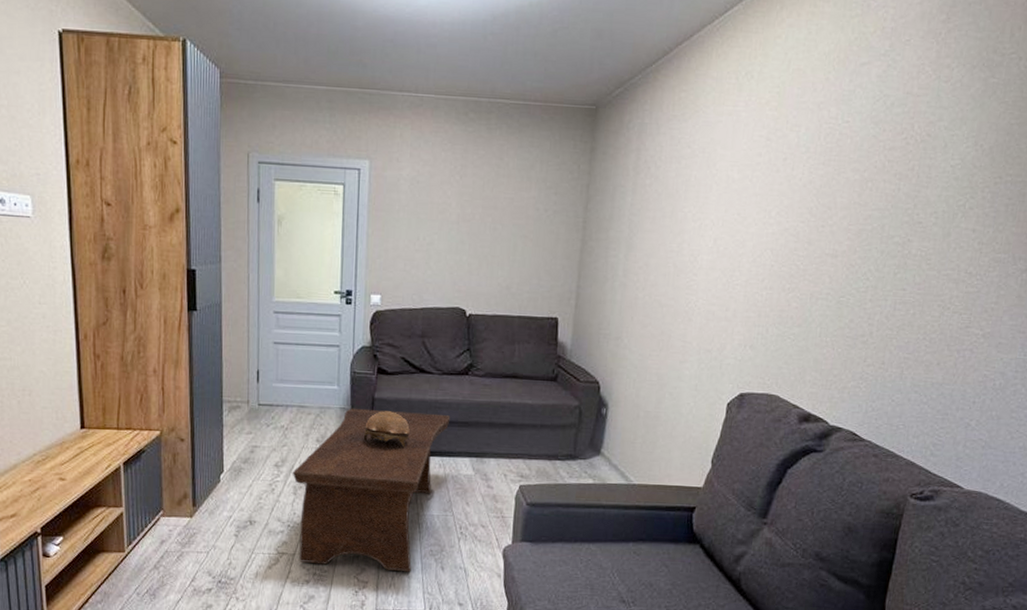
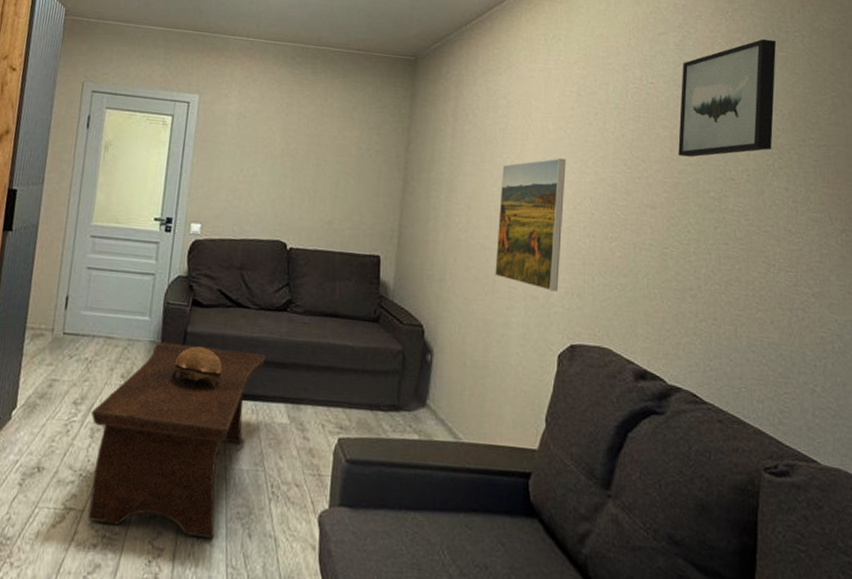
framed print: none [670,209,750,344] -> present [495,158,566,292]
wall art: none [866,63,989,202] -> present [678,38,776,157]

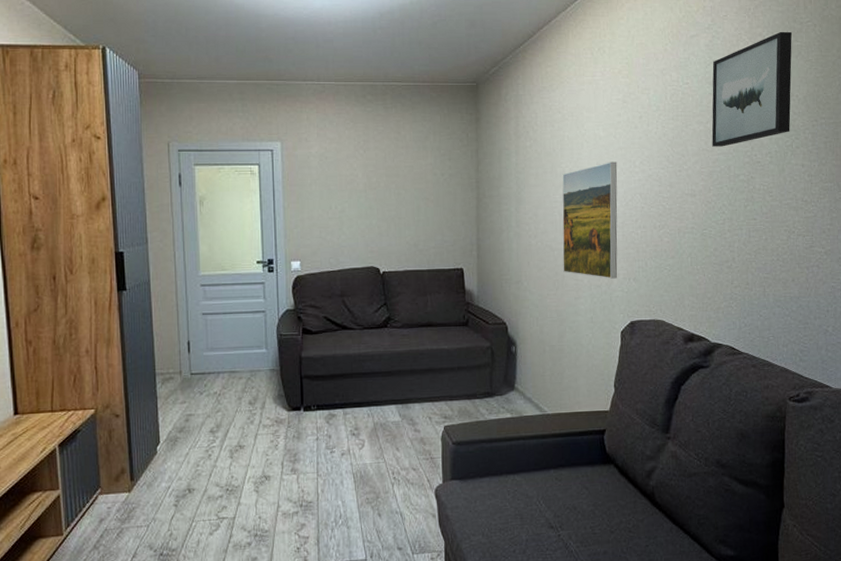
coffee table: present [88,341,266,539] -> none [227,366,374,525]
decorative bowl: present [171,346,223,389] -> none [293,368,338,402]

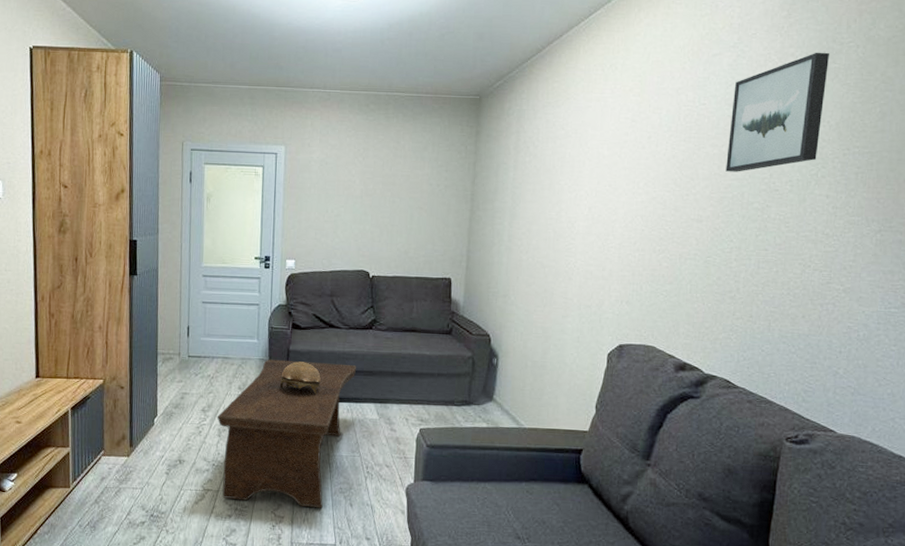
coffee table: none [227,366,374,525] -> present [217,359,357,508]
decorative bowl: none [293,368,338,402] -> present [279,361,321,394]
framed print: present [562,162,618,279] -> none [553,181,620,300]

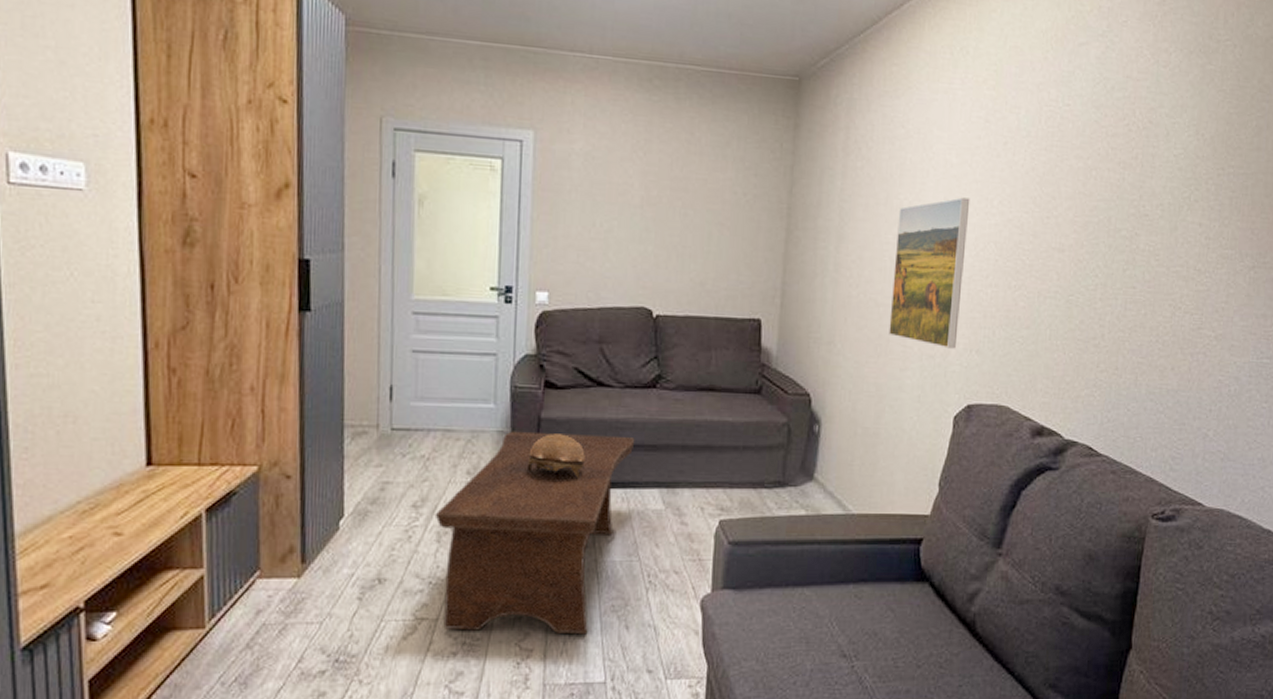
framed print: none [553,181,620,300] -> present [889,197,970,349]
wall art: present [725,52,829,172] -> none [1091,49,1205,192]

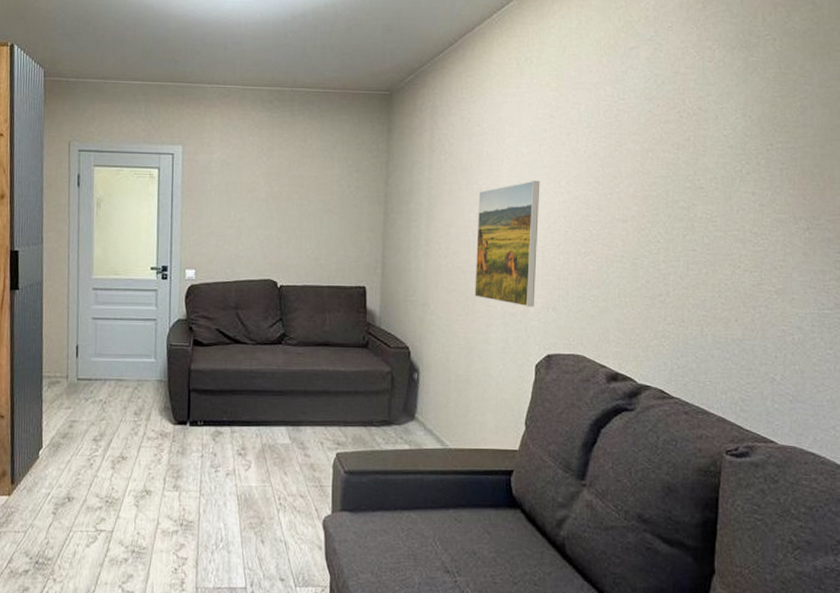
coffee table: present [435,431,635,635] -> none [110,380,266,547]
decorative bowl: present [526,434,585,479] -> none [180,382,226,418]

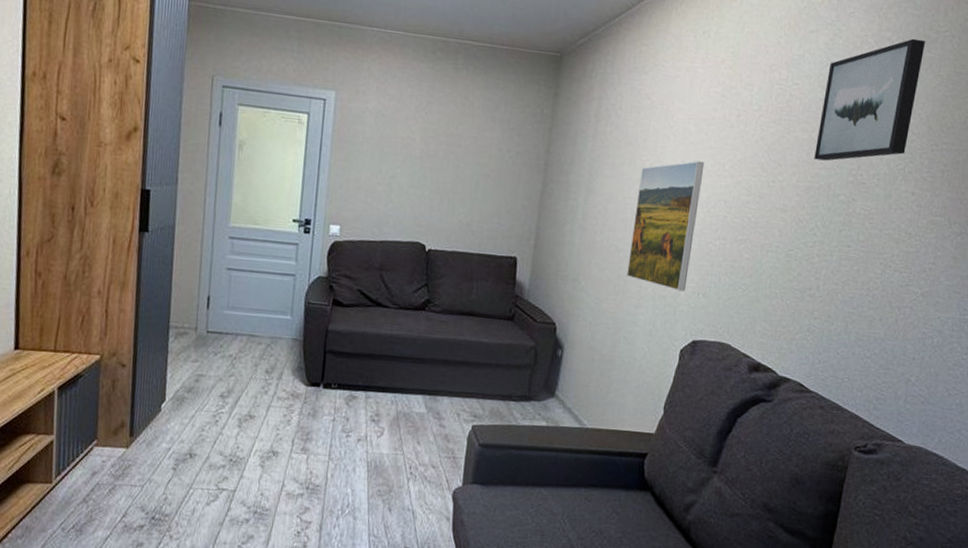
wall art: none [649,45,746,170] -> present [814,38,925,161]

